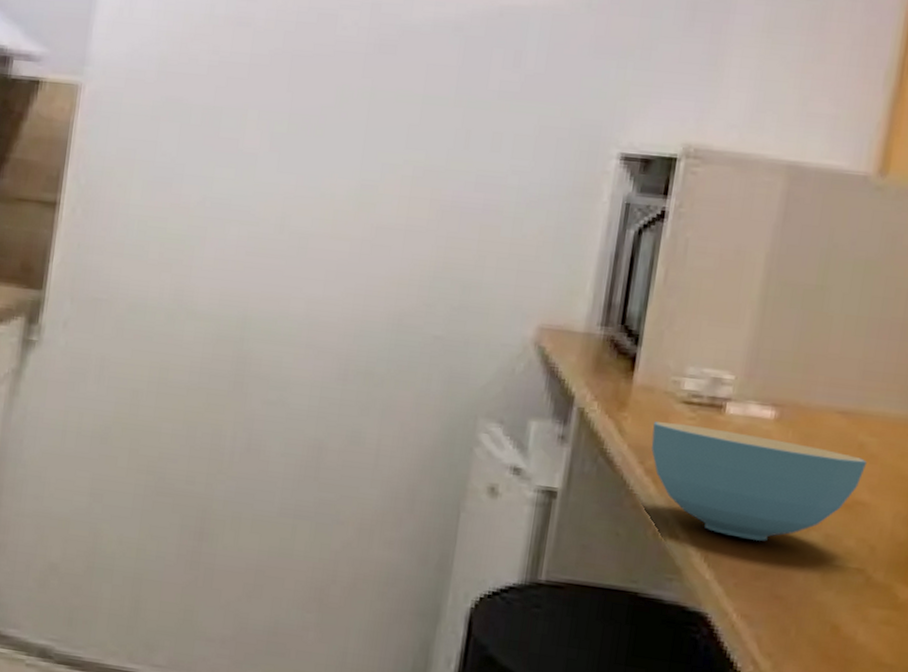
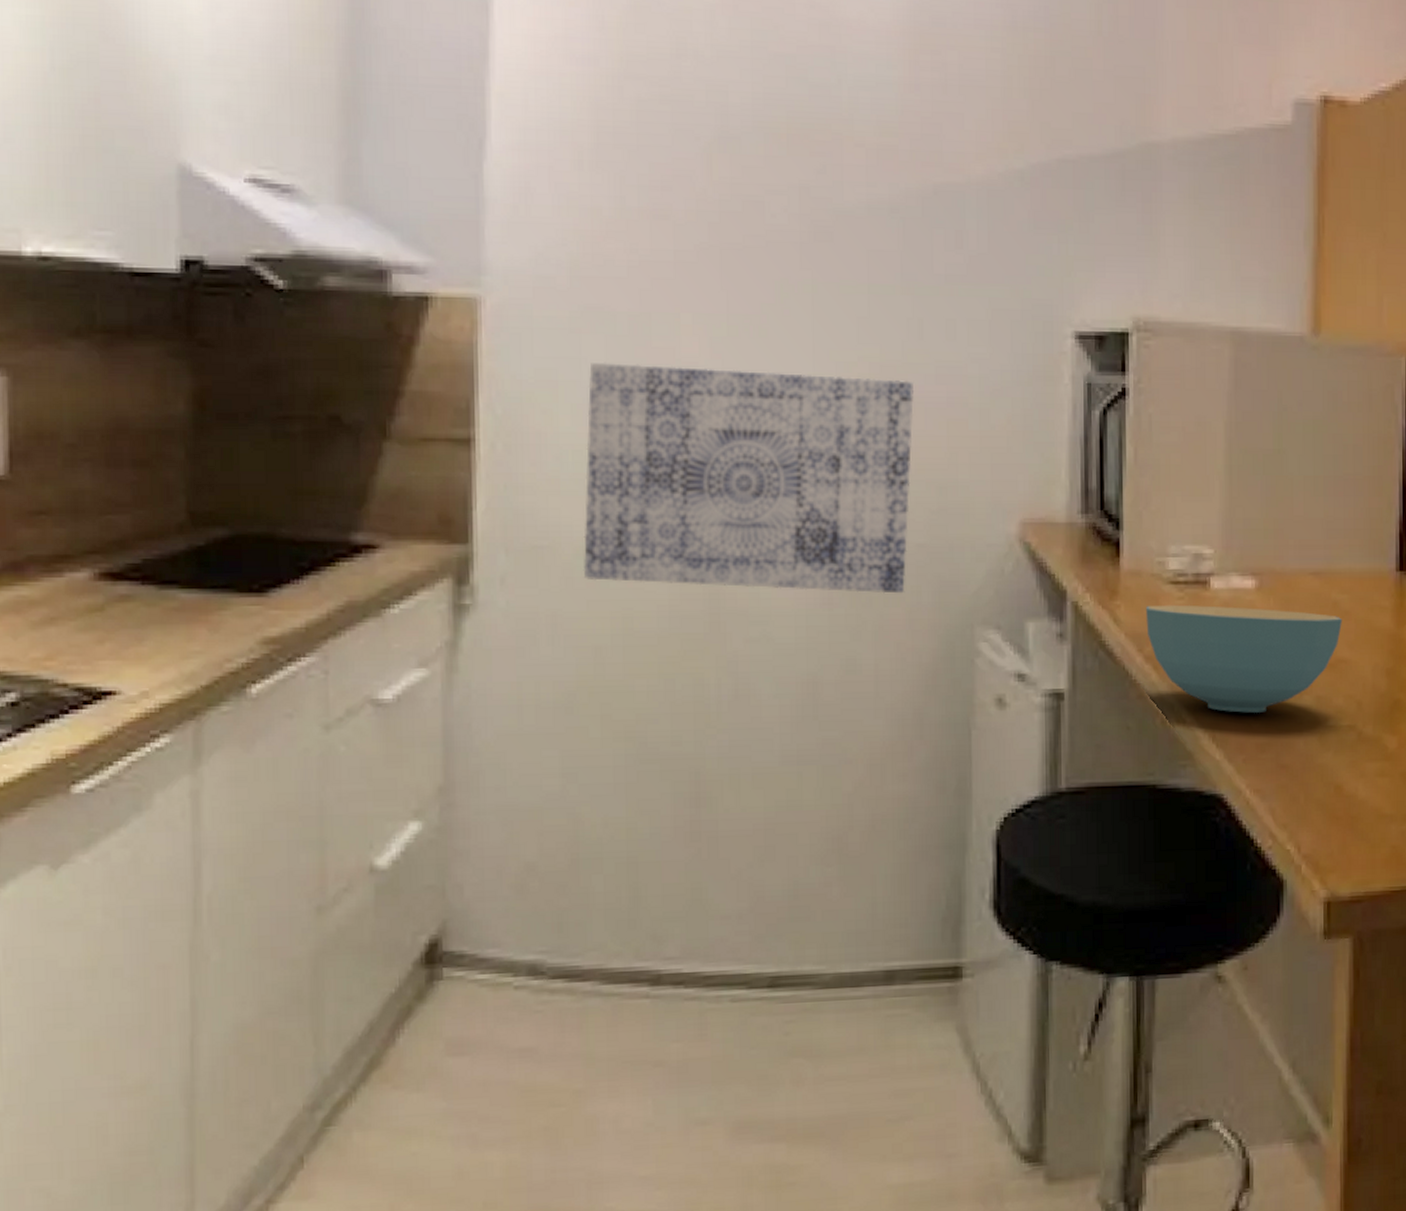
wall art: none [132,147,454,379] -> present [583,362,915,594]

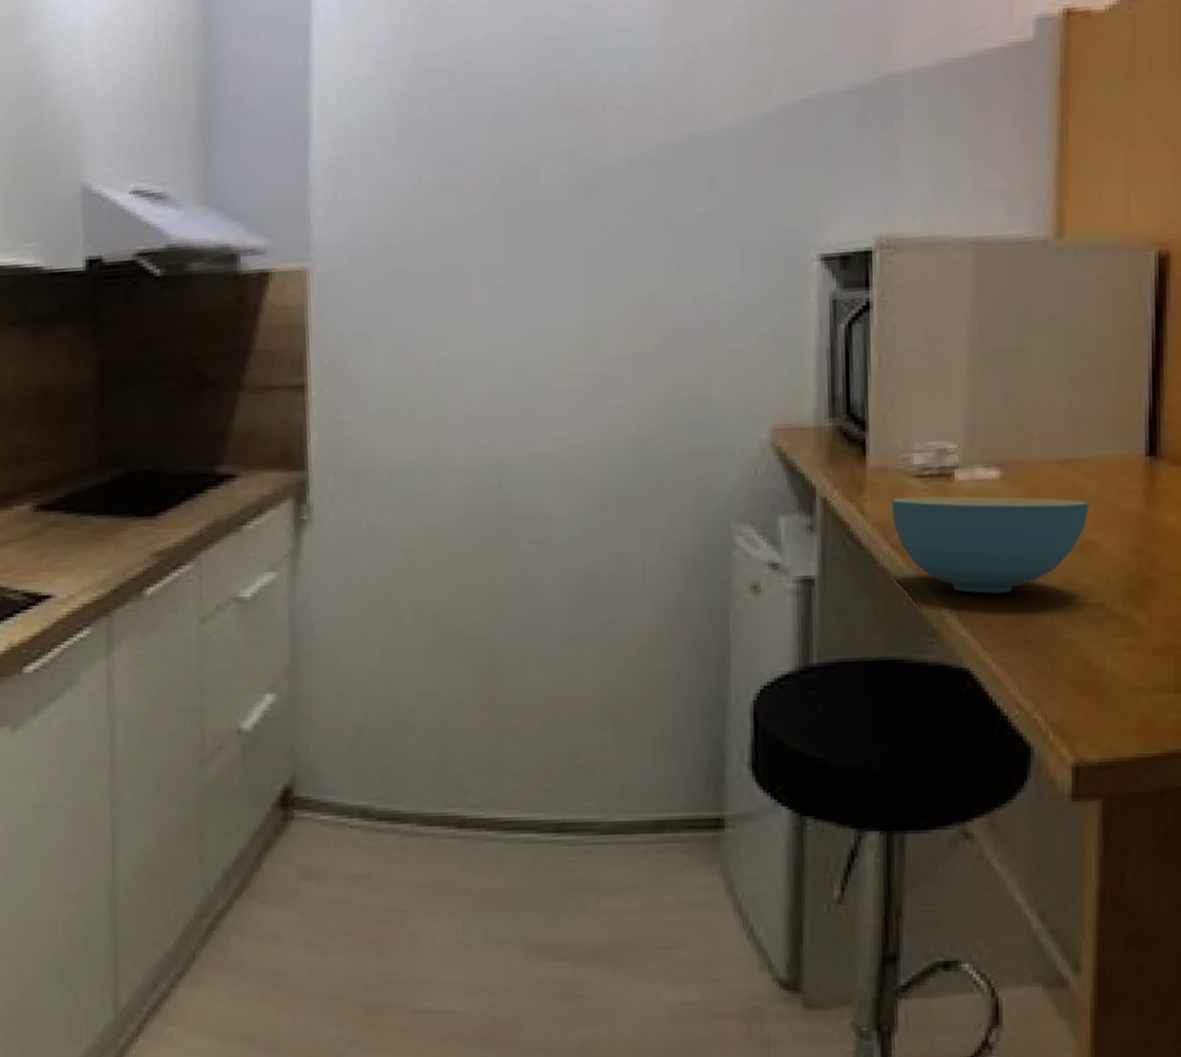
wall art: present [583,362,915,594] -> none [395,310,673,497]

